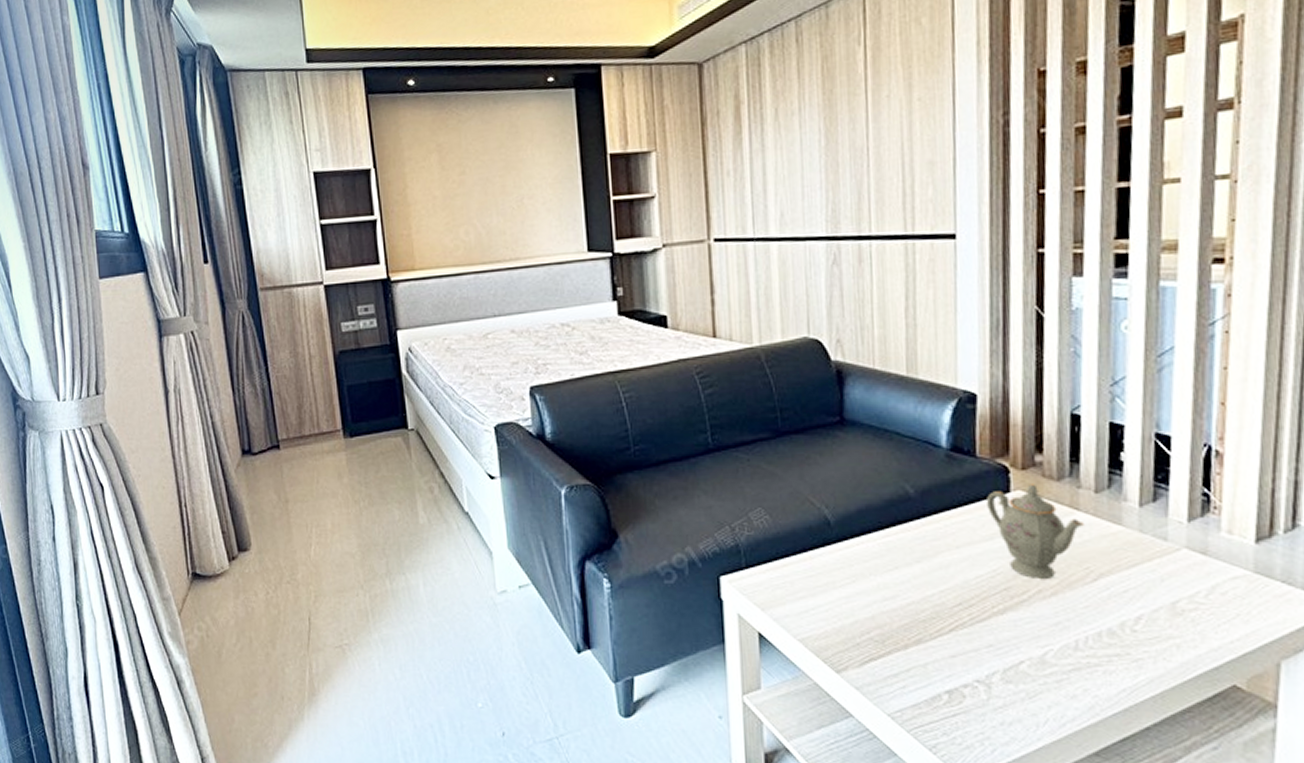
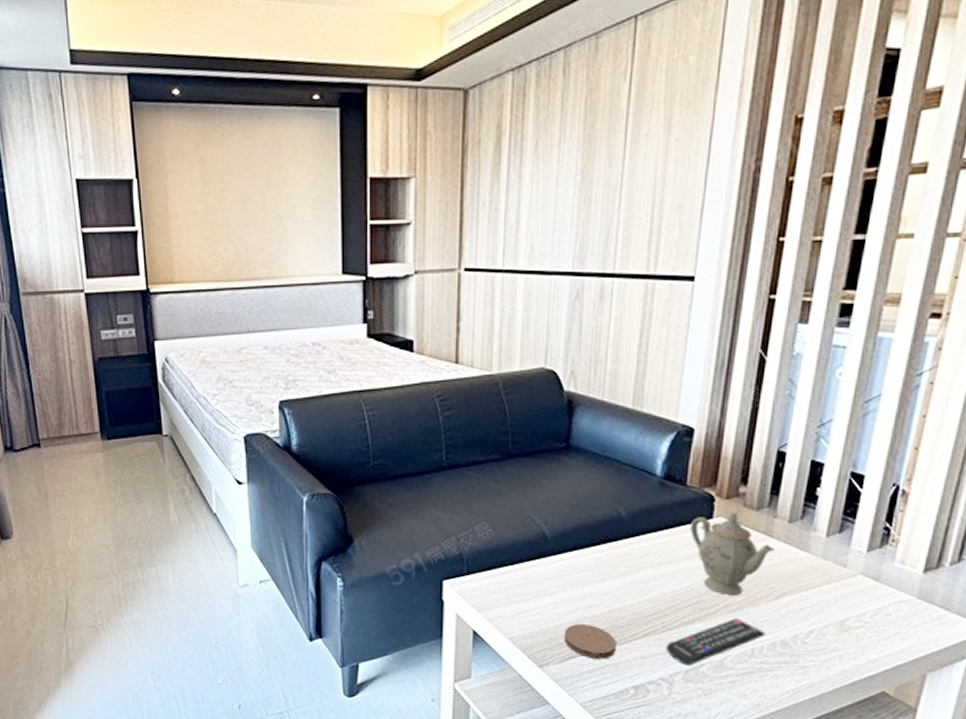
coaster: none [860,620,922,660] -> present [563,624,617,659]
remote control: none [977,605,1088,664] -> present [665,618,765,666]

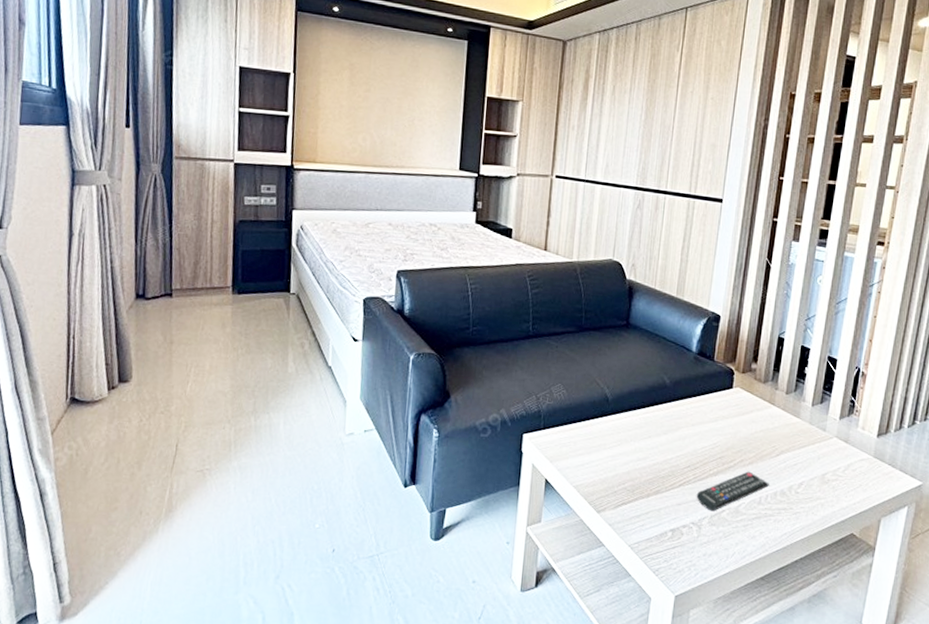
coaster: present [563,624,617,659] -> none [618,474,659,506]
teapot: present [690,512,776,595] -> none [716,383,777,452]

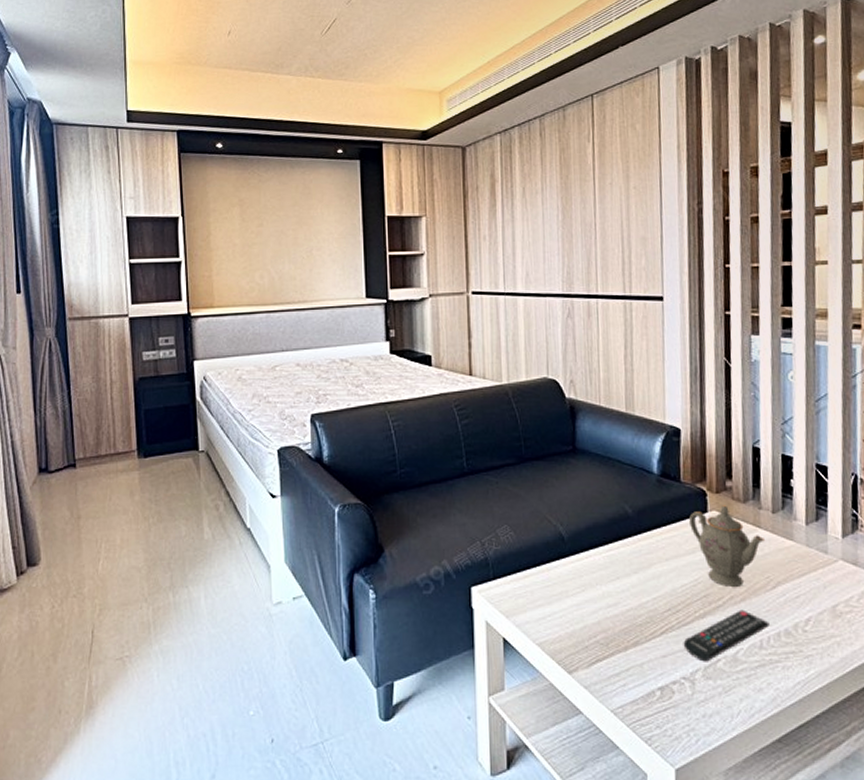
teapot: none [716,383,777,452] -> present [689,505,766,587]

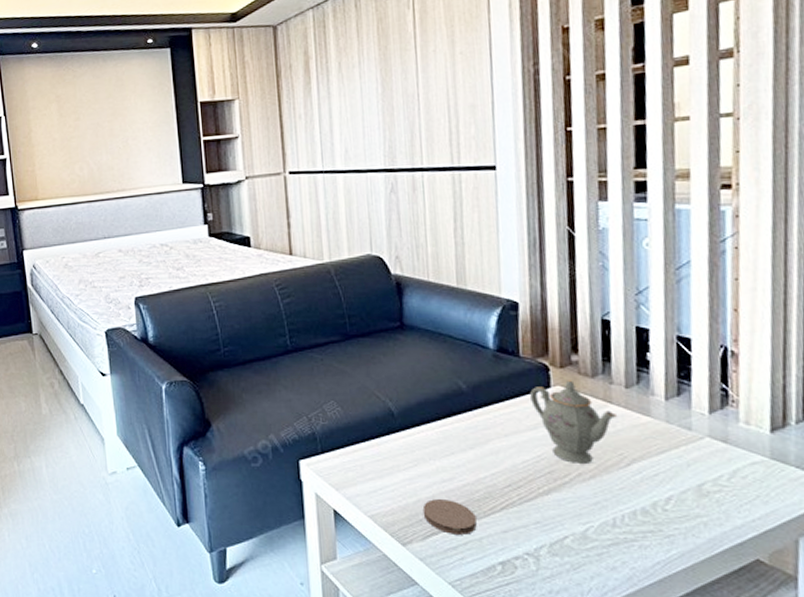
coaster: none [588,625,639,660] -> present [422,499,477,535]
remote control: present [683,609,769,662] -> none [525,487,624,539]

